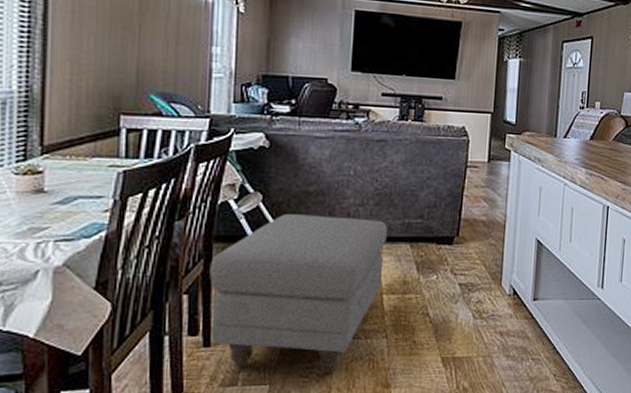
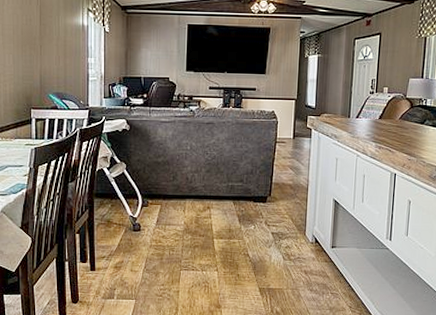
ottoman: present [209,214,387,373] -> none [93,178,216,294]

